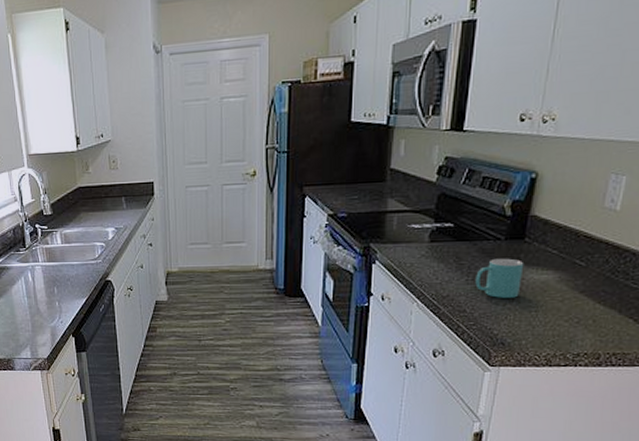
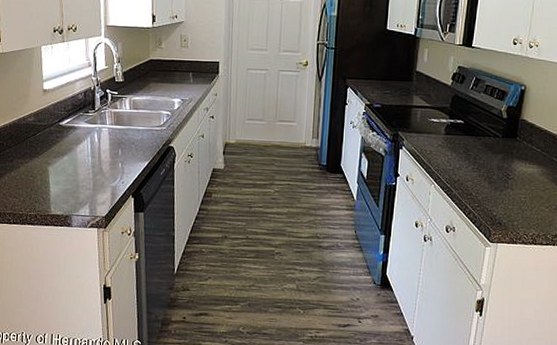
mug: present [475,258,524,298] -> none [479,152,516,186]

